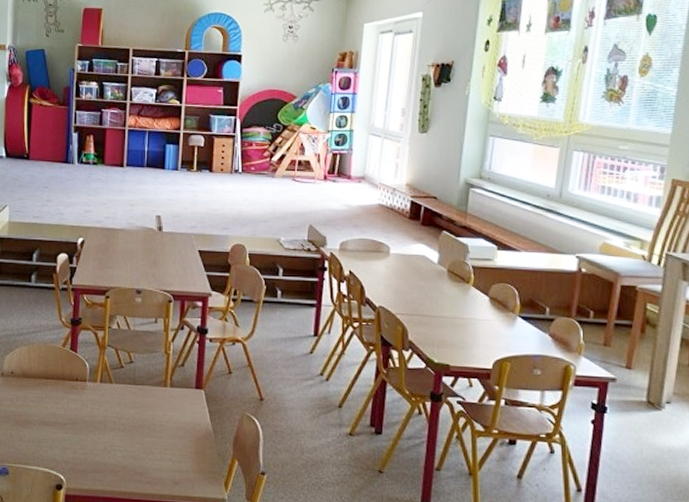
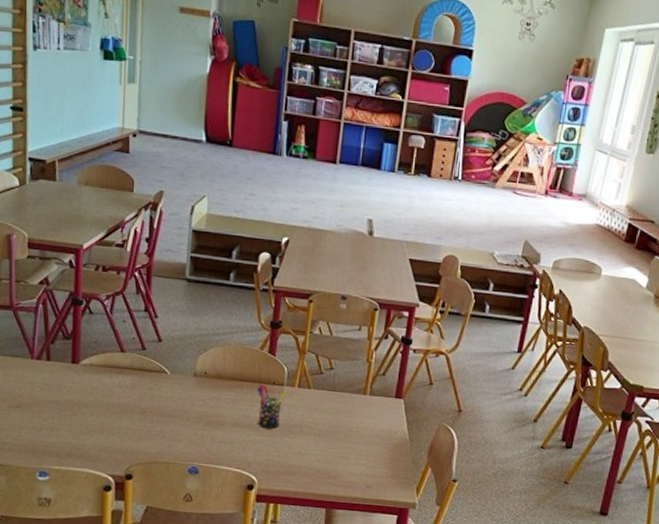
pen holder: none [62,380,90,426] -> present [257,383,288,429]

